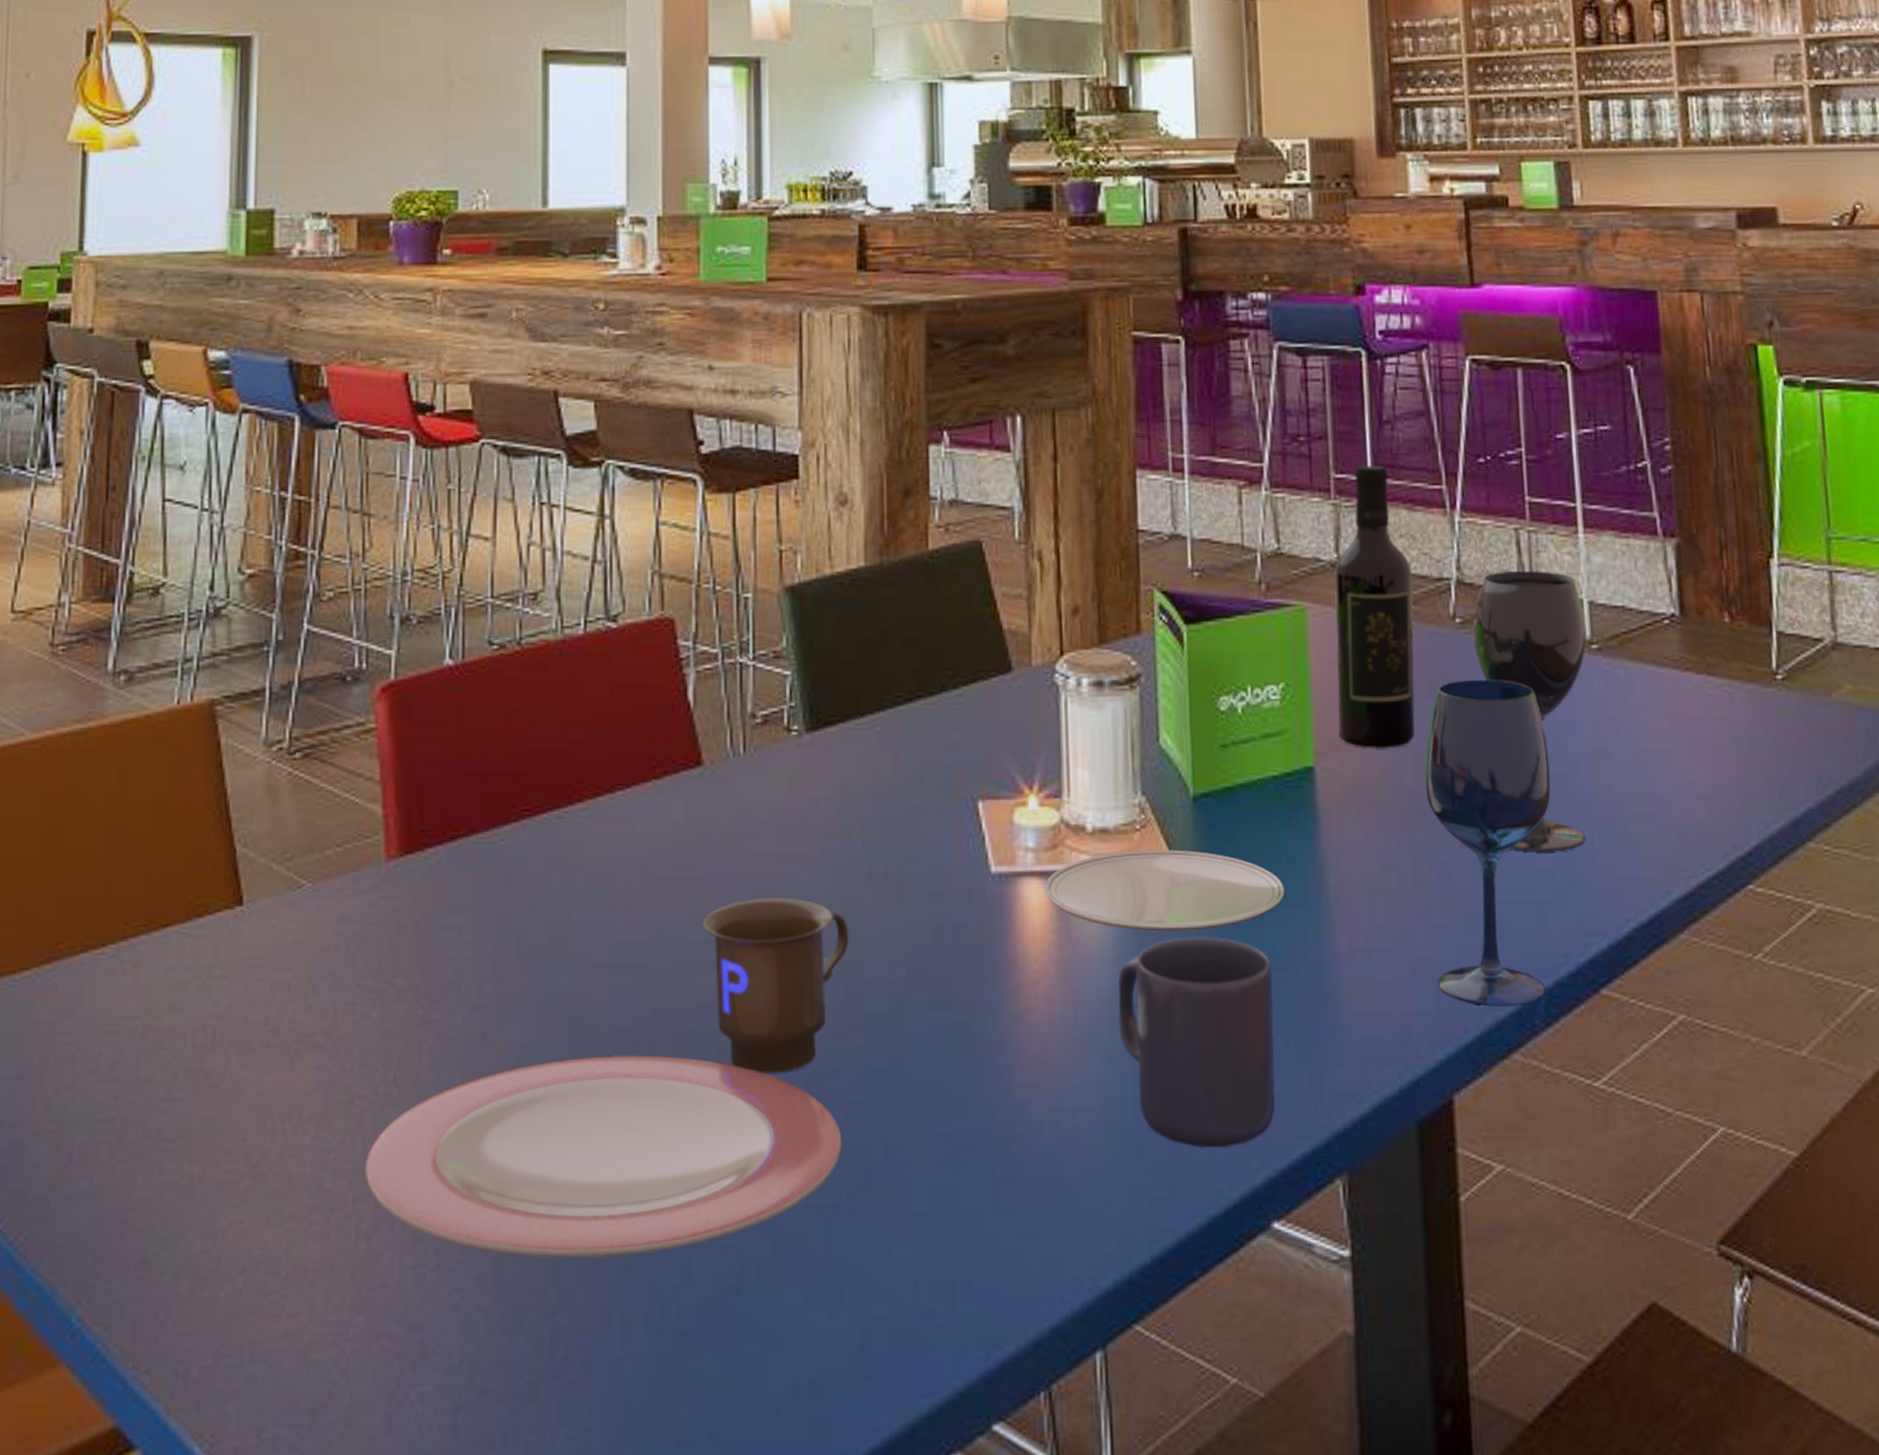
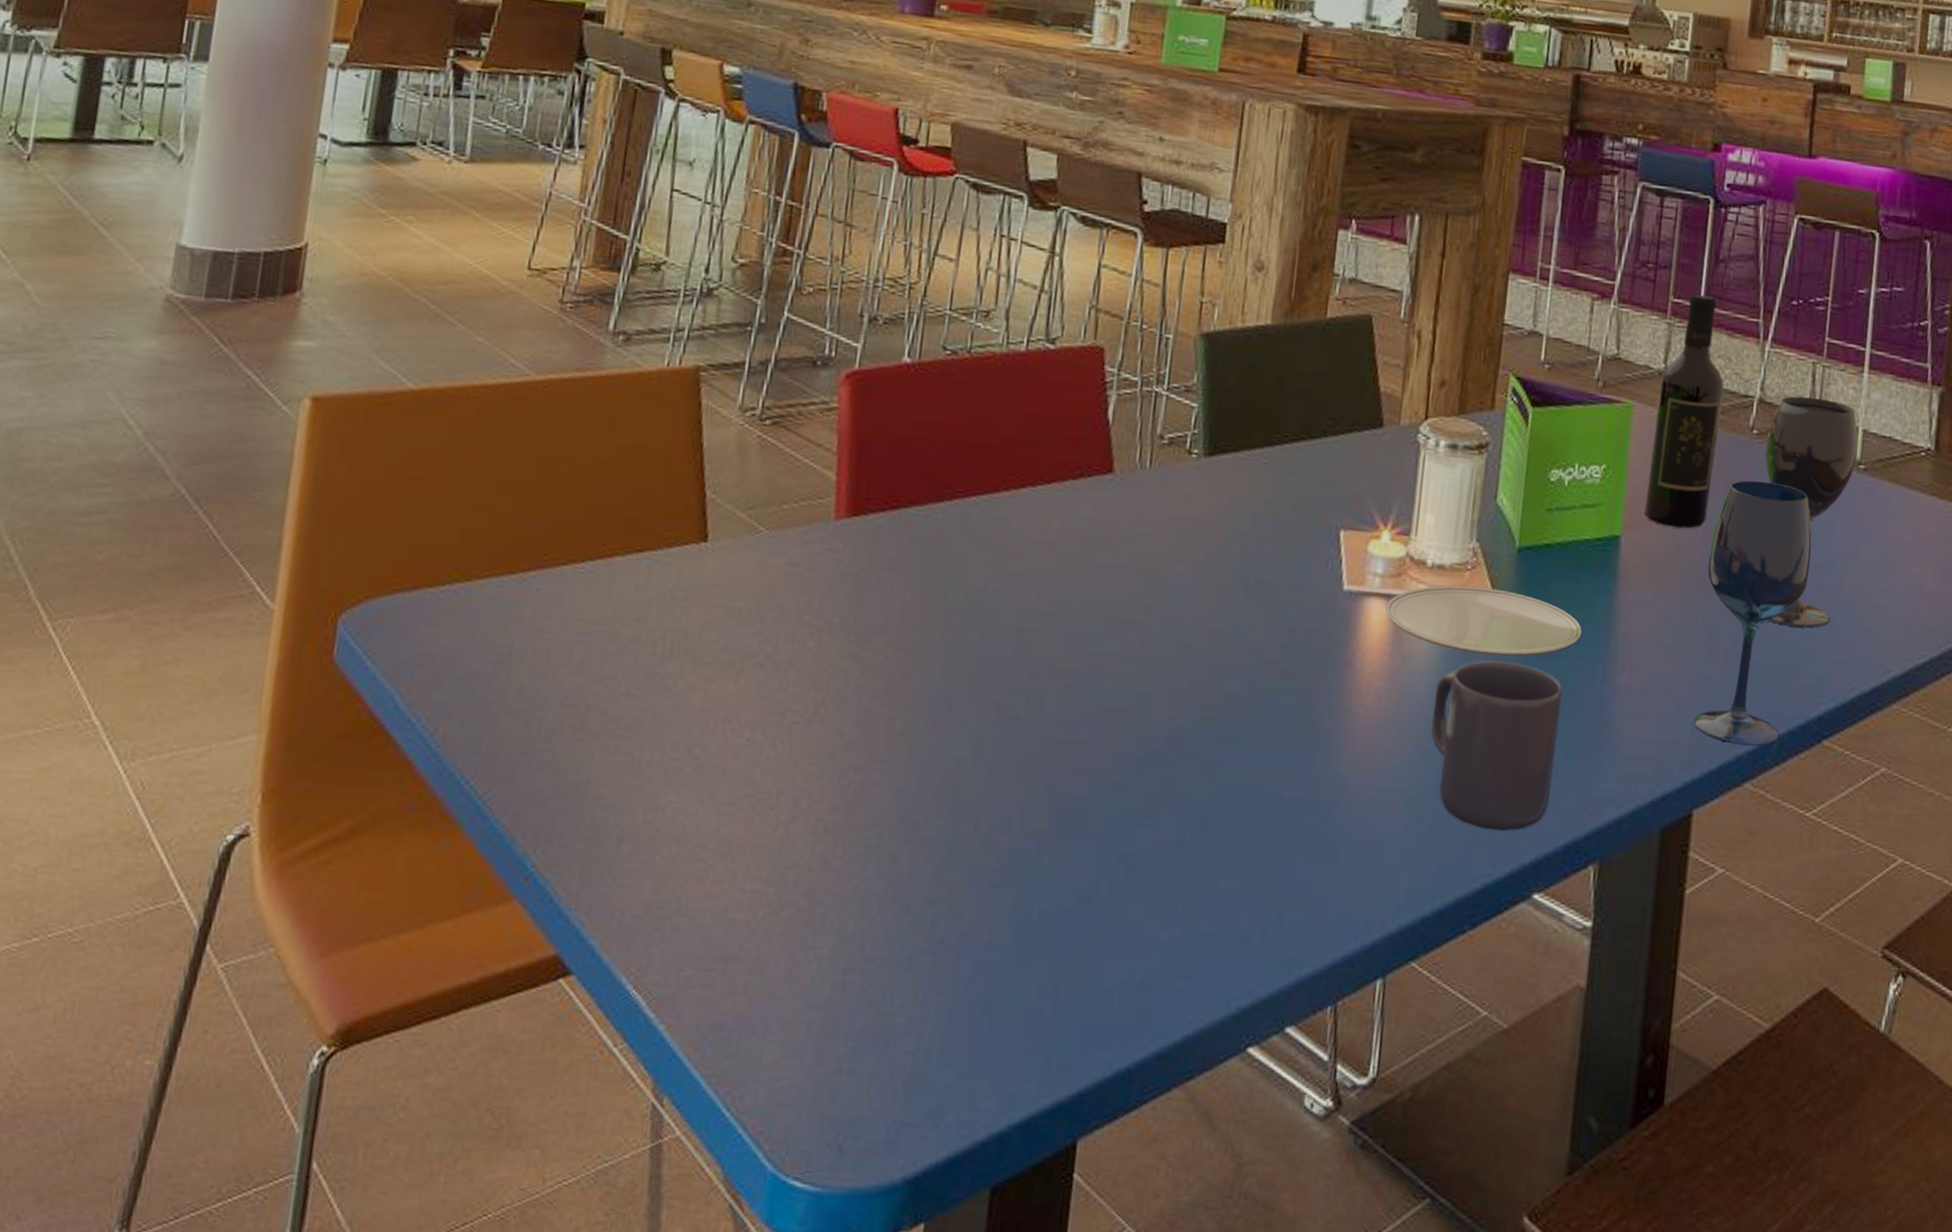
plate: present [365,1055,842,1259] -> none [788,700,1193,864]
mug: present [703,897,849,1073] -> none [1097,587,1219,731]

